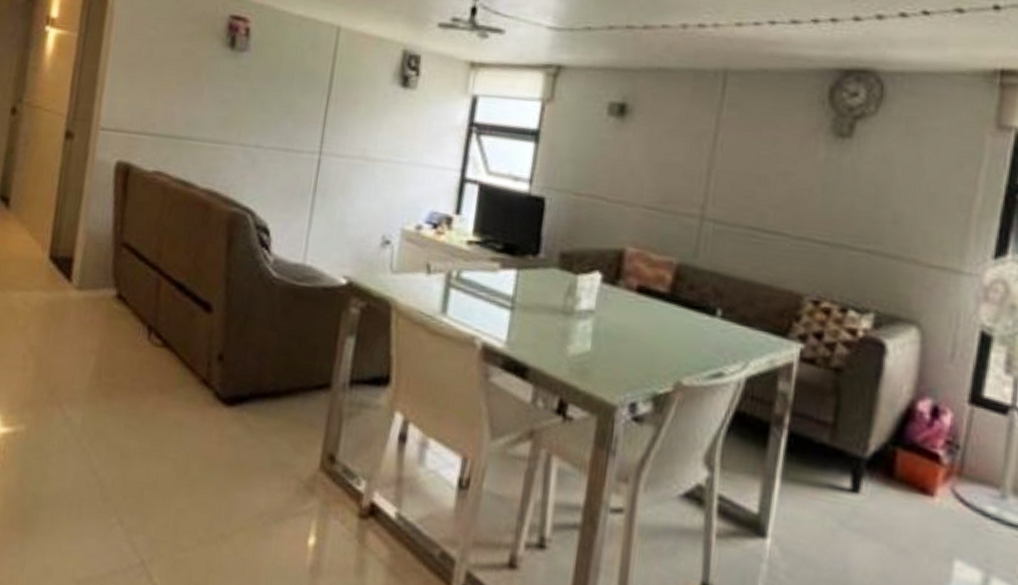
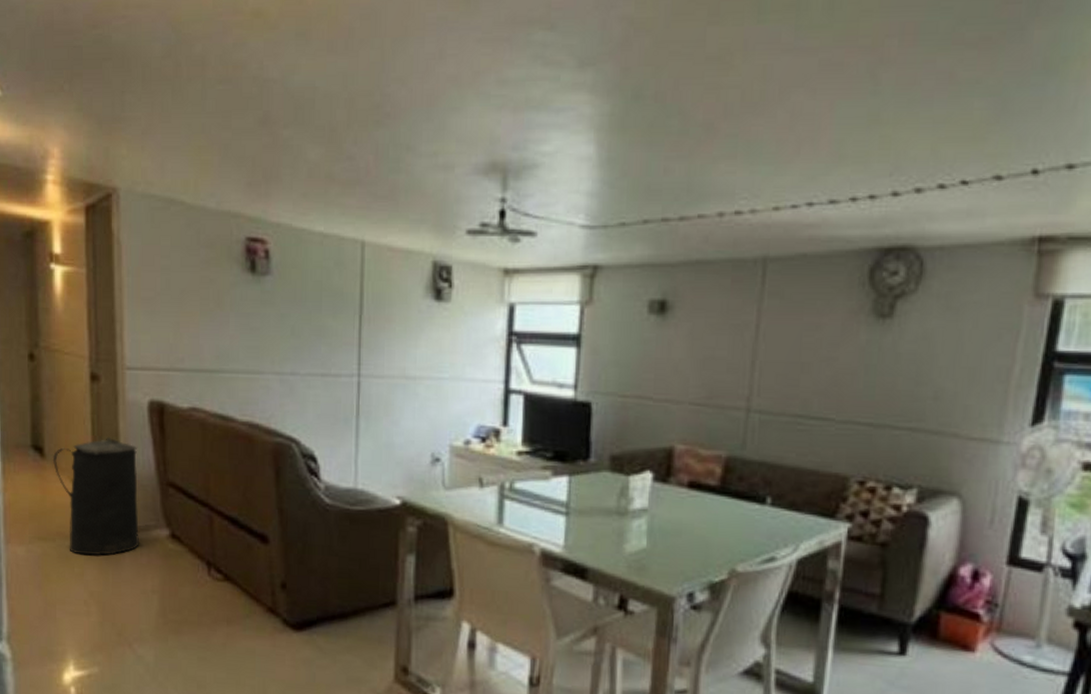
trash can: none [16,193,99,311] -> present [52,436,139,556]

